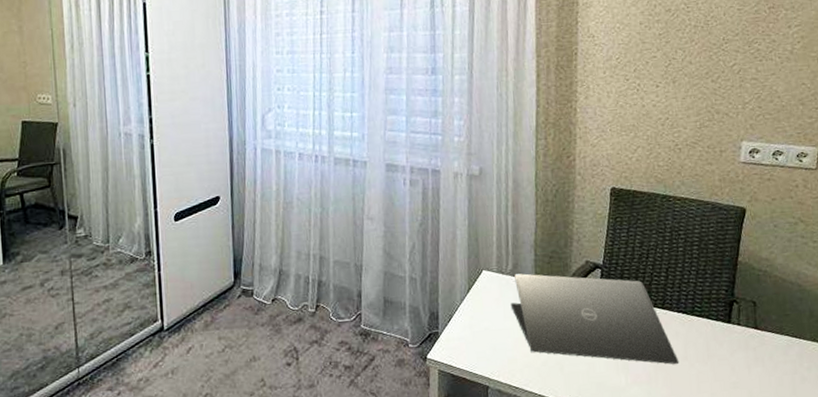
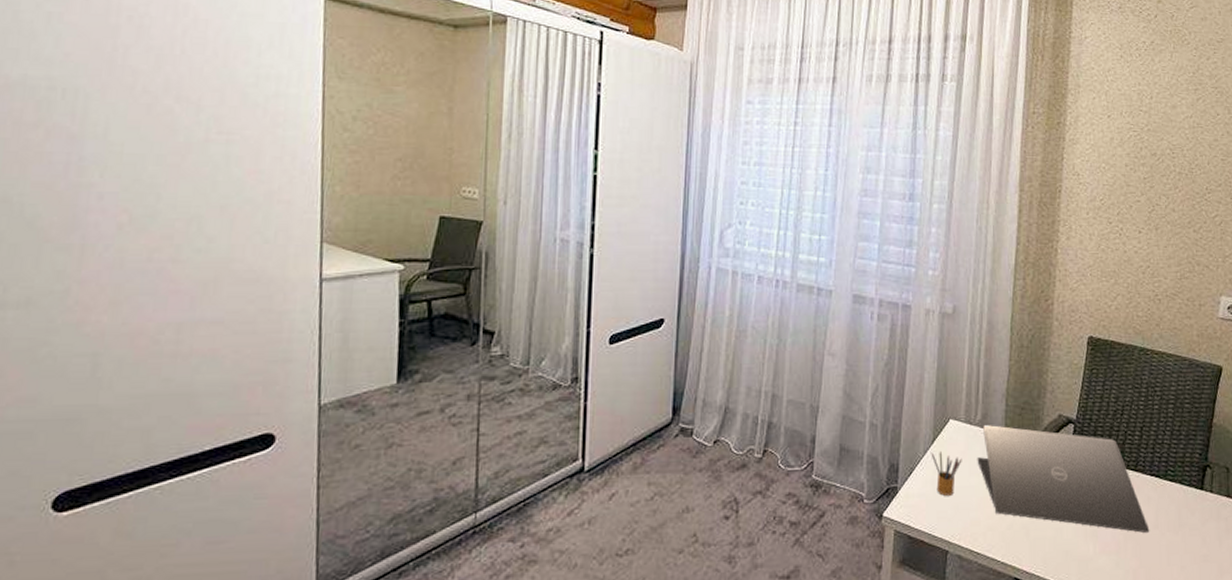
pencil box: none [467,298,497,338] -> present [931,450,962,496]

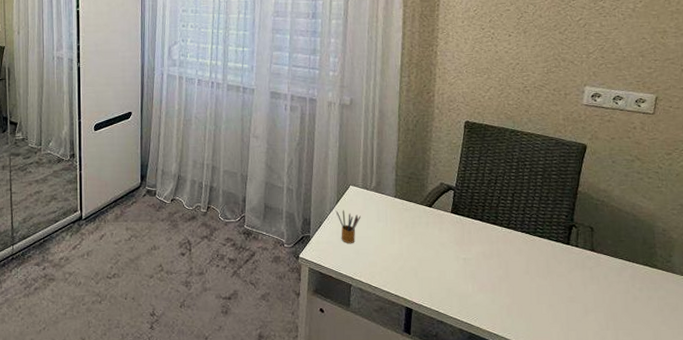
laptop: present [977,425,1150,534] -> none [373,190,522,278]

